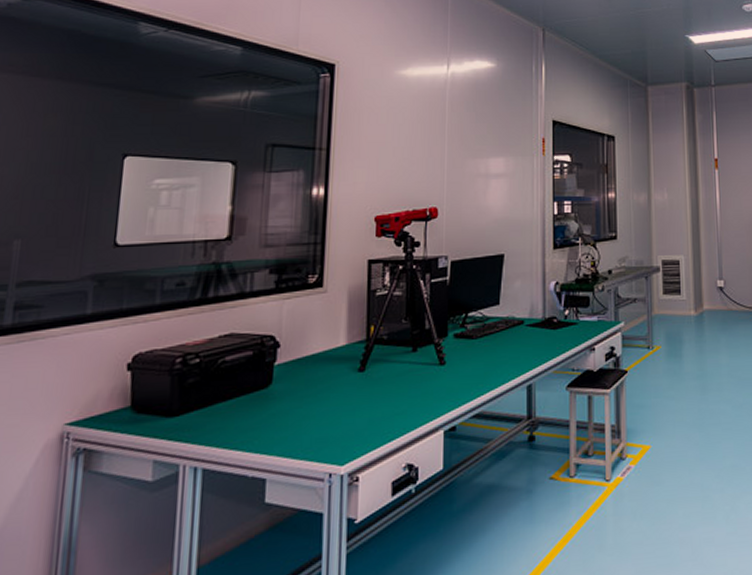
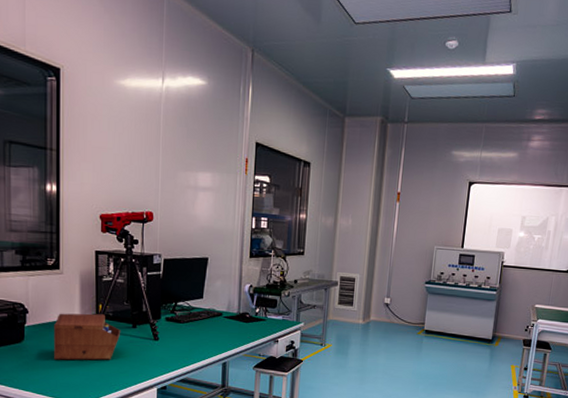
sewing box: none [310,338,398,406] -> present [54,313,121,361]

